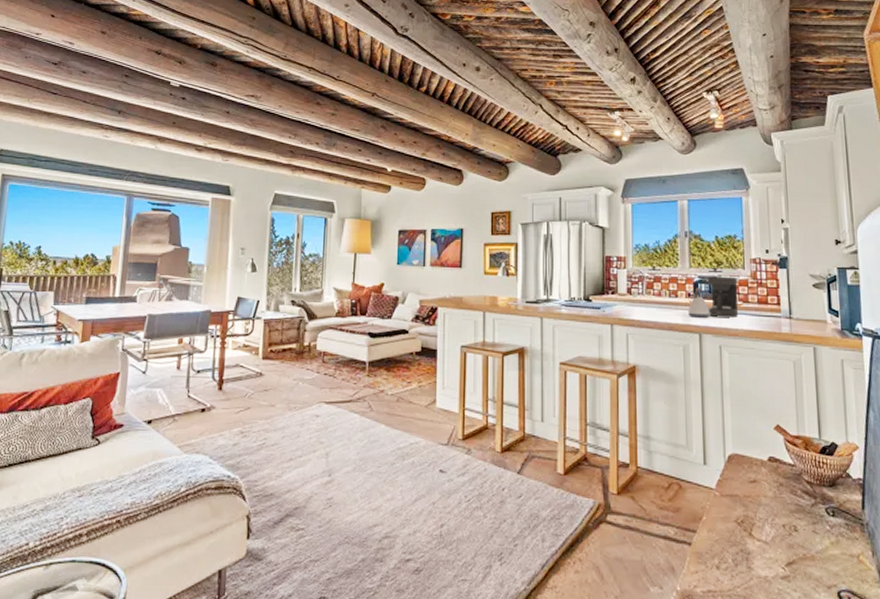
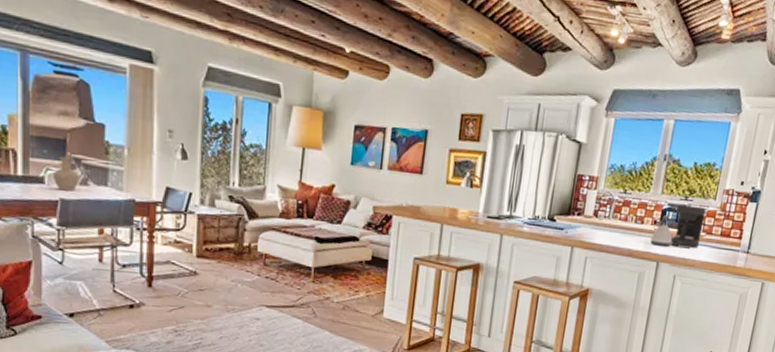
vase: none [143,277,167,307] -> present [52,156,81,192]

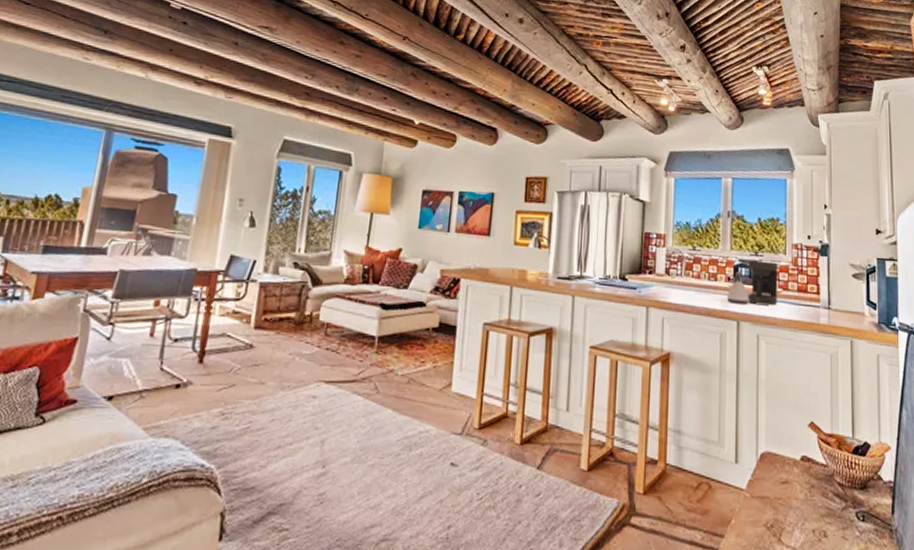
vase: present [52,156,81,192] -> none [116,227,145,262]

